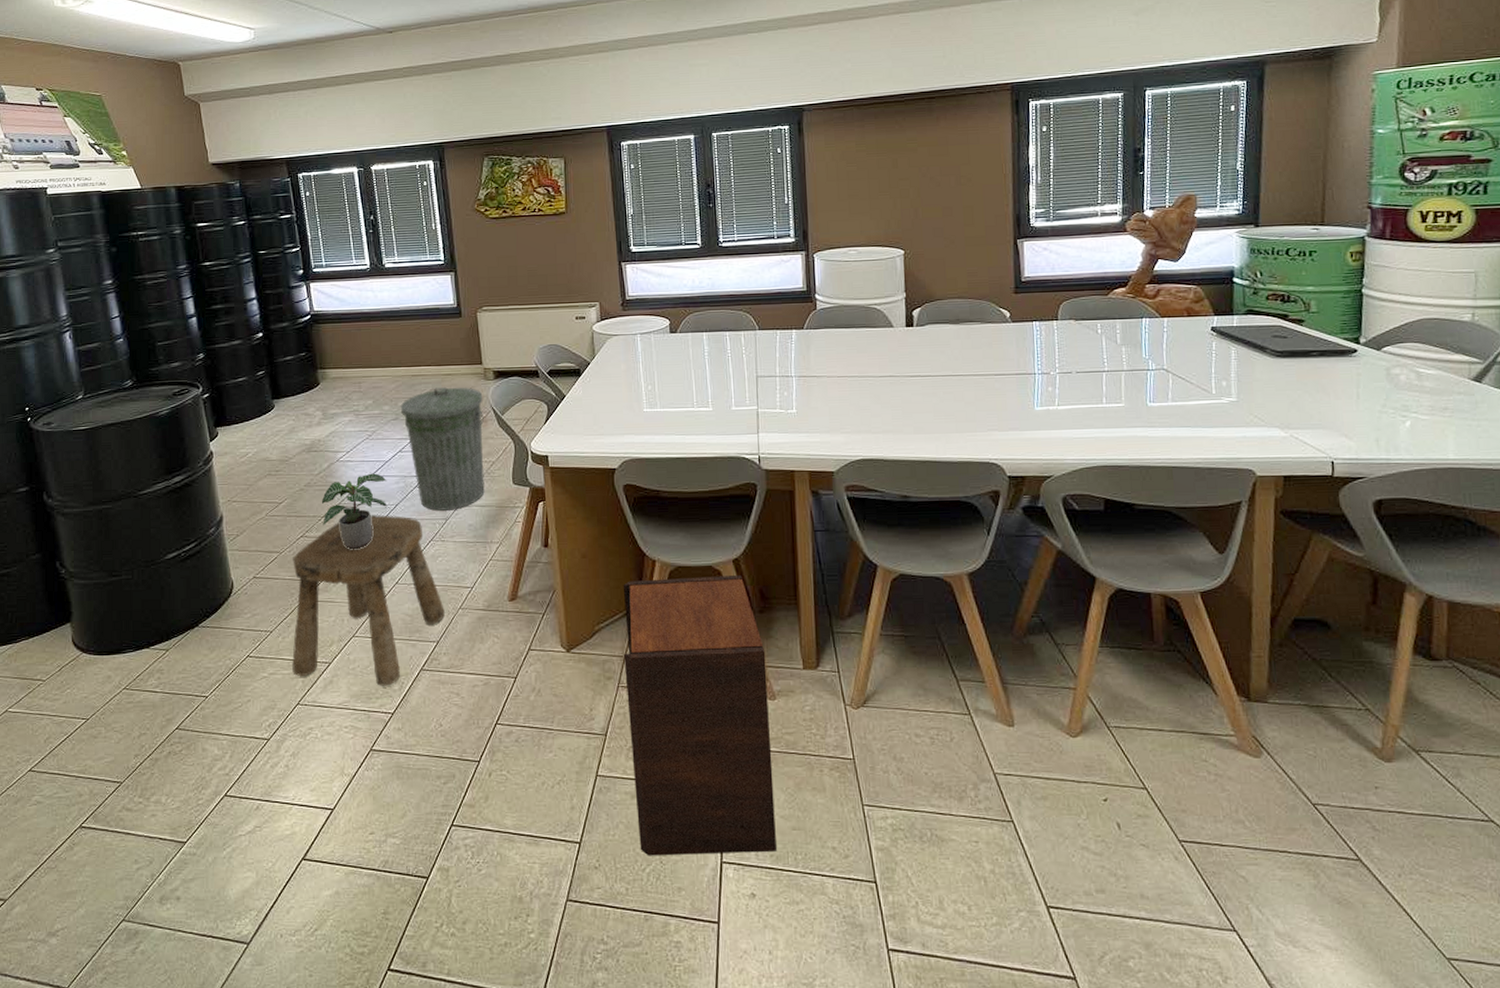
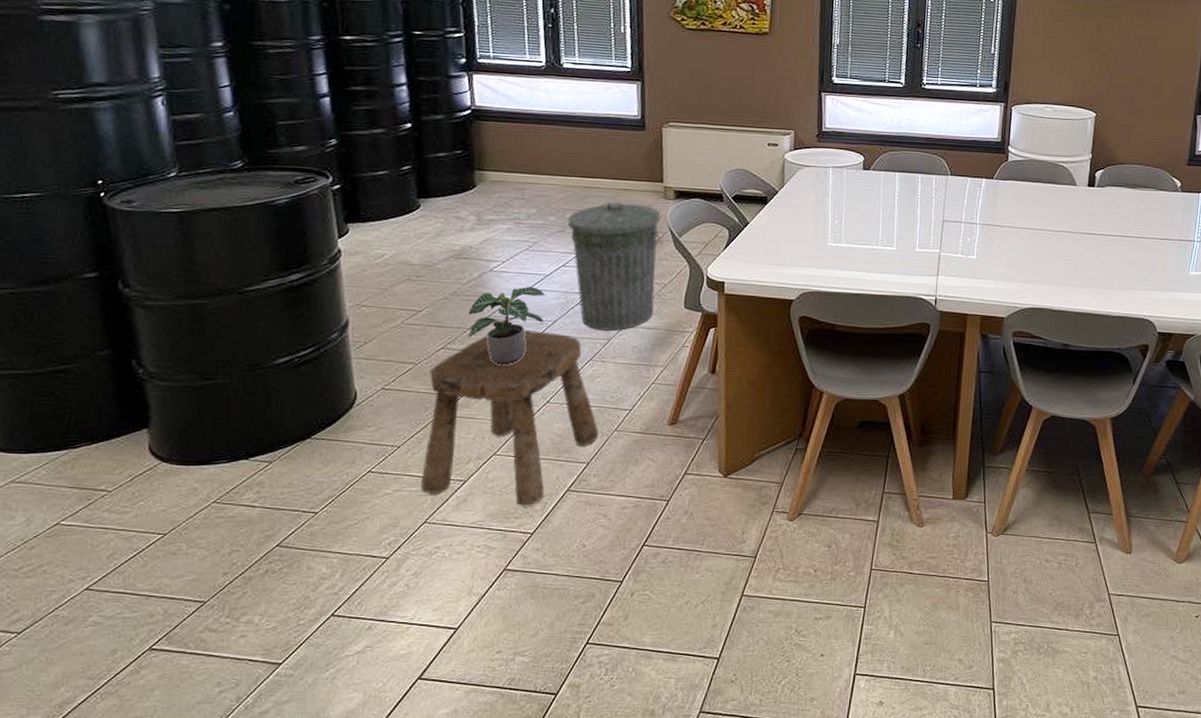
speaker: present [623,574,777,856] -> none [778,409,920,670]

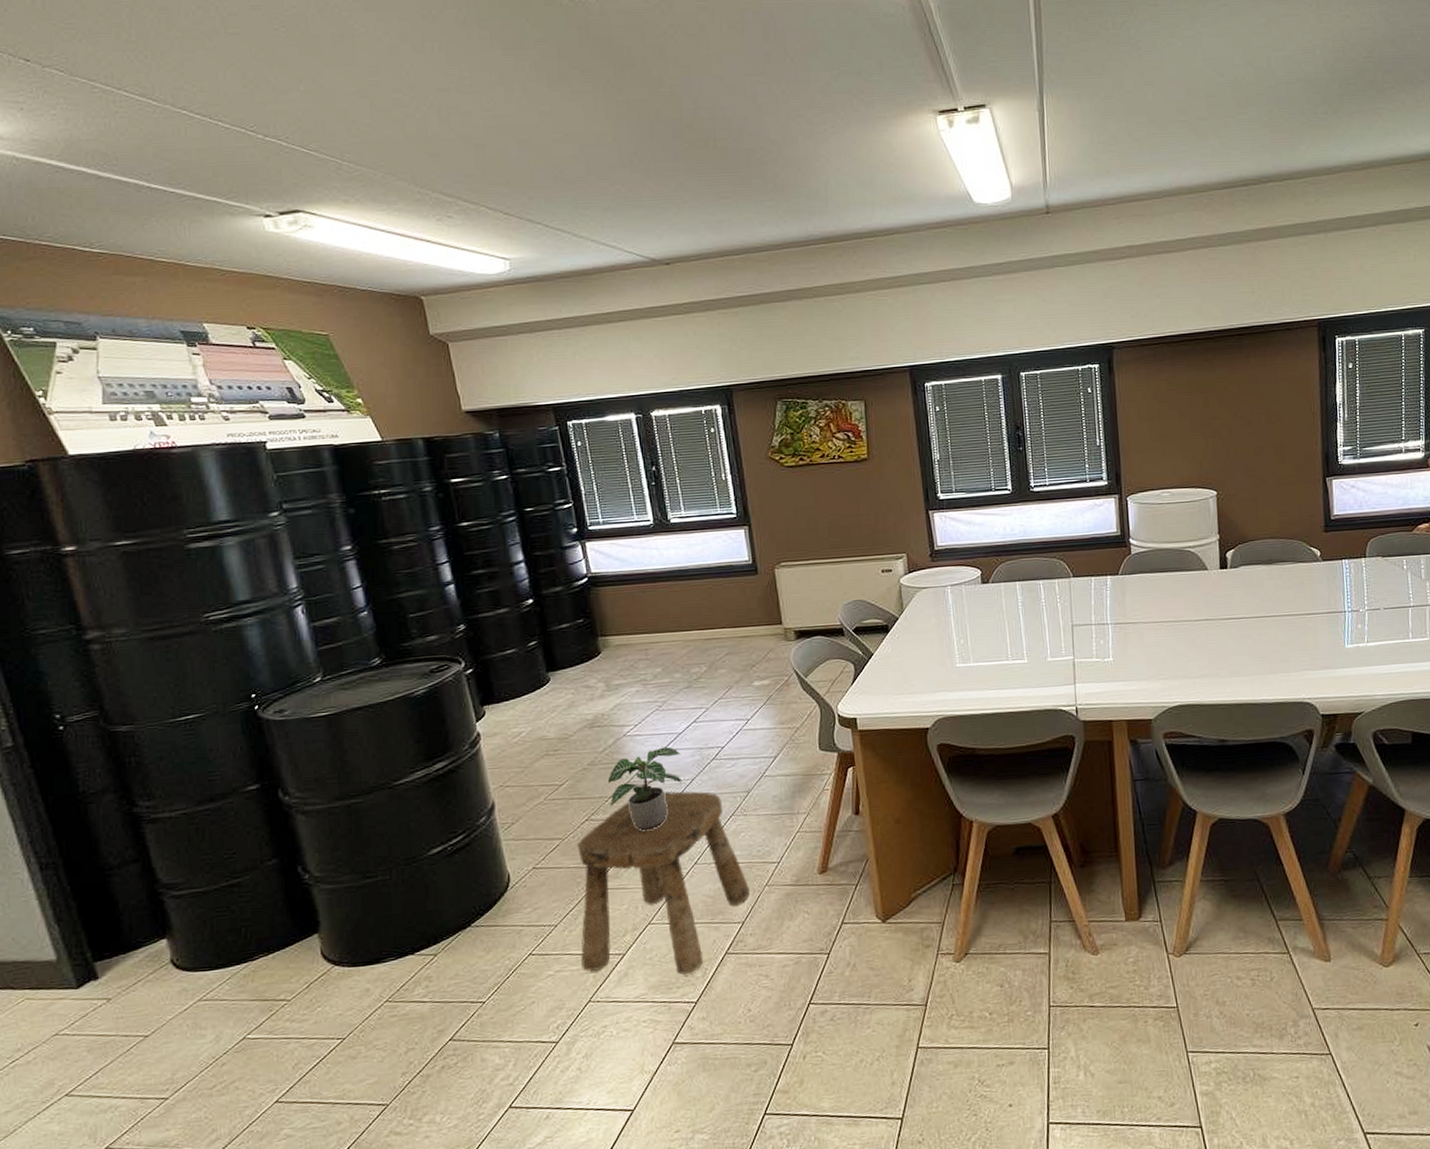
trash can: present [567,201,661,331] -> none [693,649,789,784]

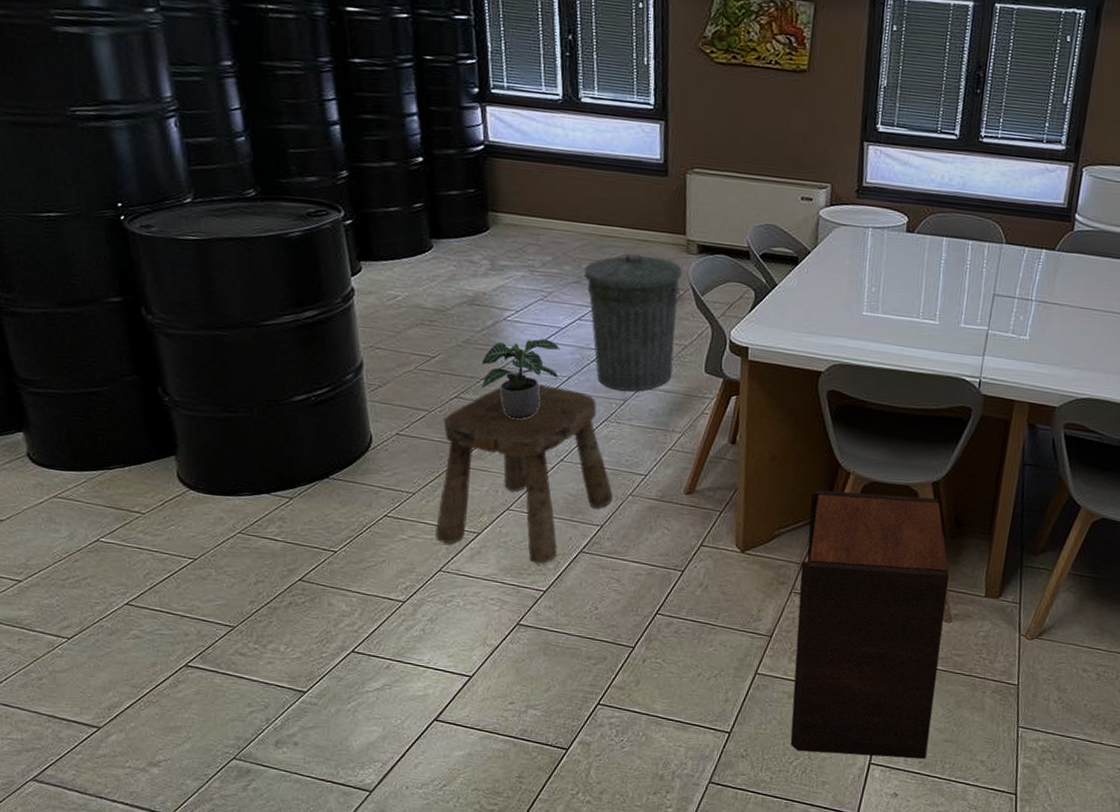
trash can: none [693,649,789,784] -> present [583,253,683,392]
speaker: none [939,829,1103,1125] -> present [790,490,950,759]

